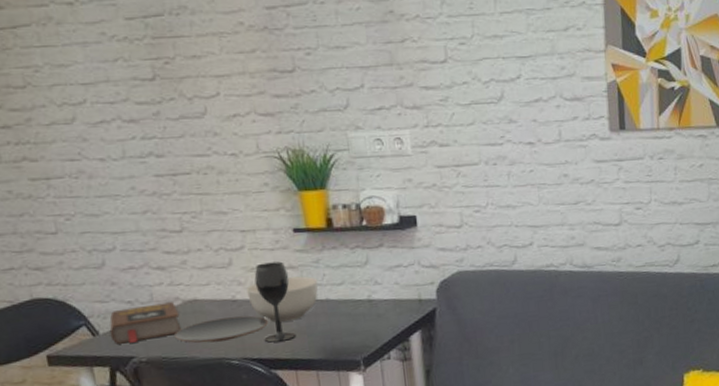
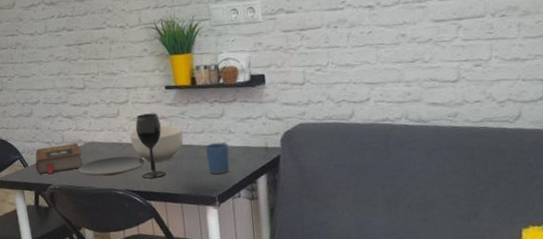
mug: none [345,295,376,334] -> present [205,142,230,175]

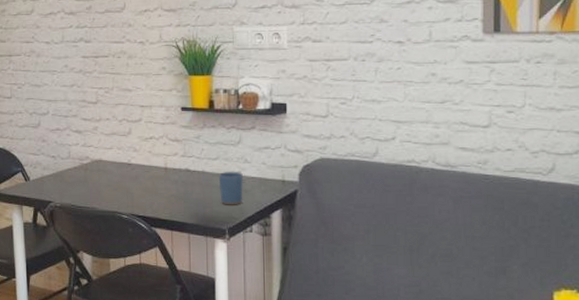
book: present [35,143,83,174] -> none [37,160,88,190]
plate: present [78,156,145,176] -> none [82,178,153,197]
bowl: present [129,125,184,162] -> none [140,149,197,187]
wine glass: present [135,113,166,179] -> none [147,134,175,204]

